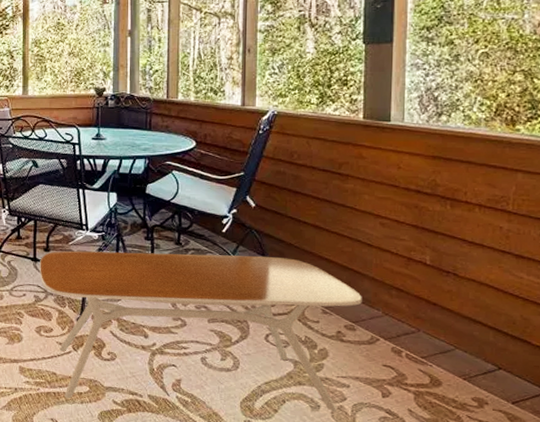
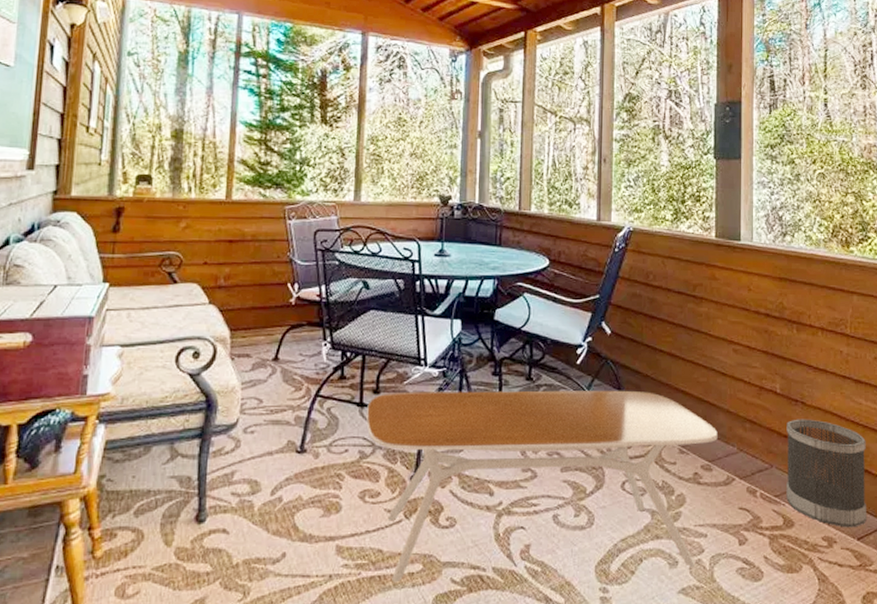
wastebasket: none [434,289,526,392] -> present [786,419,866,528]

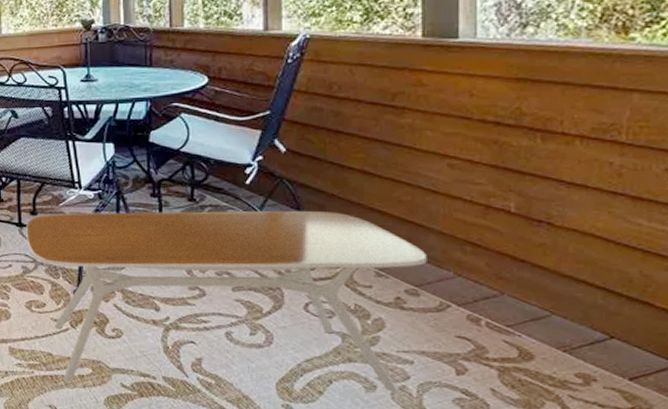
wastebasket: present [786,419,866,528] -> none [523,242,647,366]

